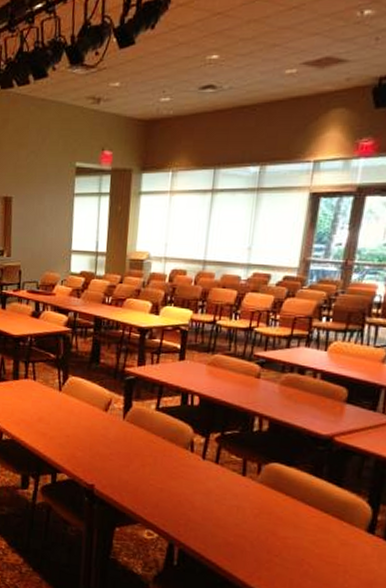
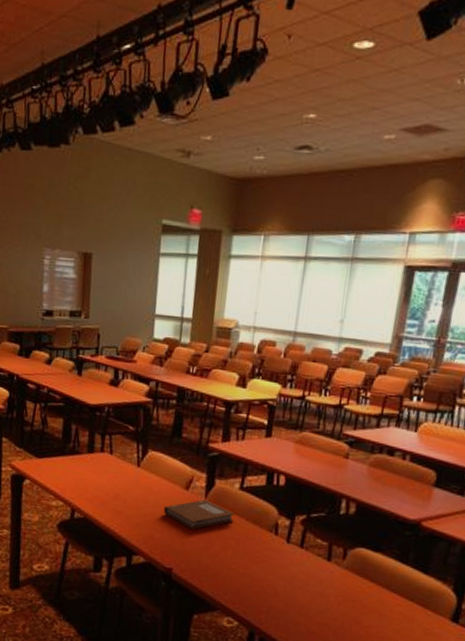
notebook: none [84,420,152,449] -> present [163,499,235,530]

